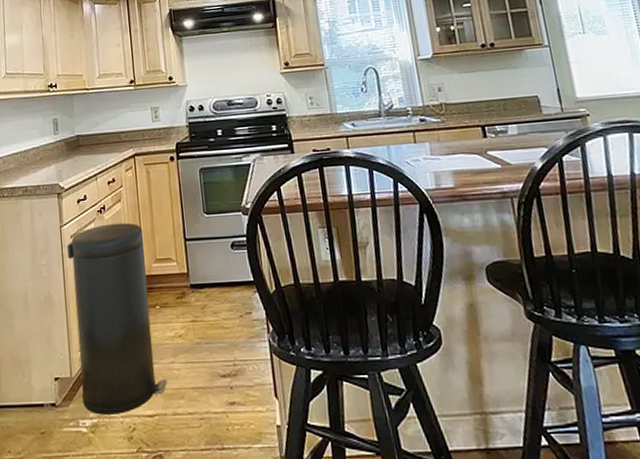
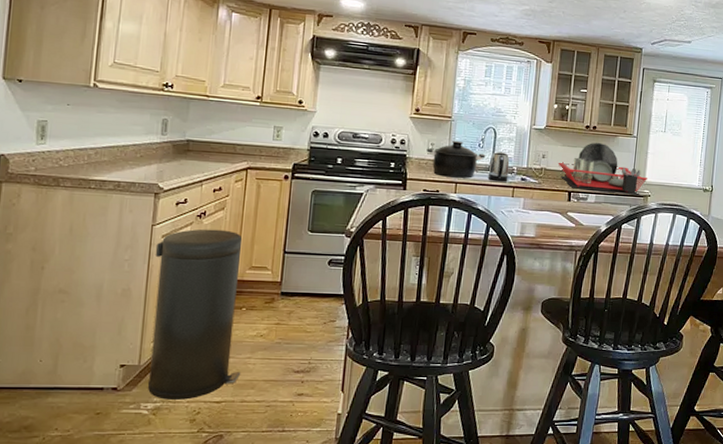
saucepan: none [305,88,373,132] -> present [426,140,486,179]
kettle: none [379,92,405,129] -> present [487,151,510,182]
dish rack: none [458,61,579,122] -> present [557,143,647,196]

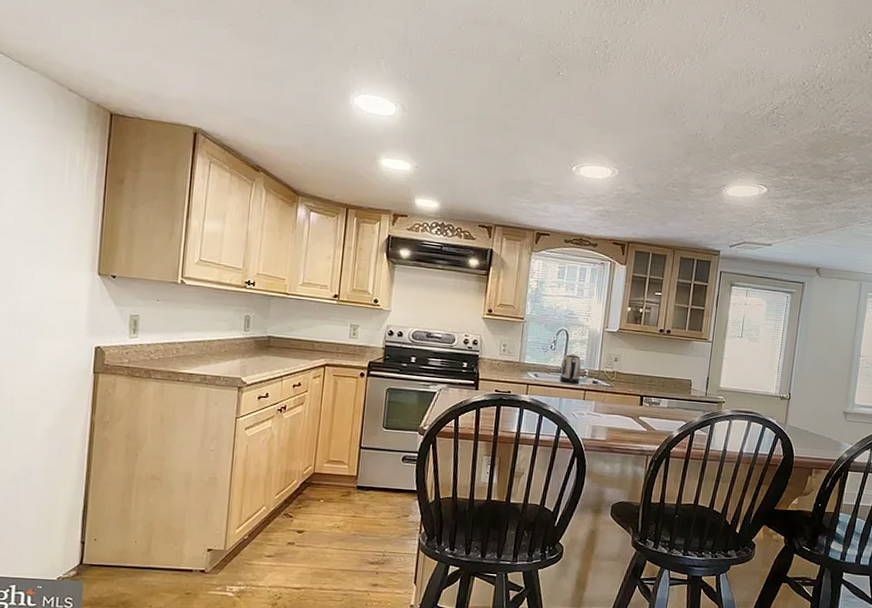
pedal bin: present [147,229,243,400] -> none [232,422,321,585]
saucepan: present [426,140,486,179] -> none [498,341,558,381]
dish rack: present [557,143,647,196] -> none [630,347,722,402]

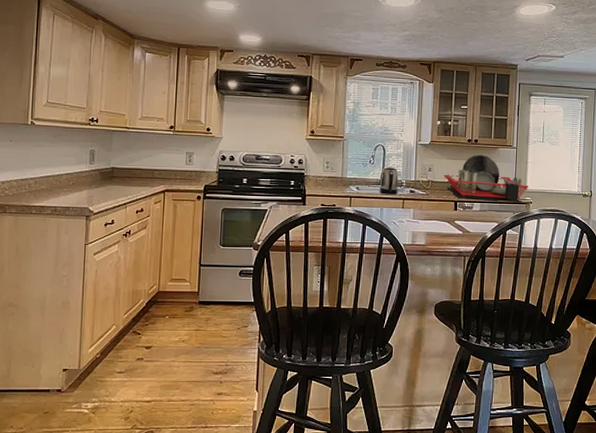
dish rack: none [630,347,722,402] -> present [443,155,528,203]

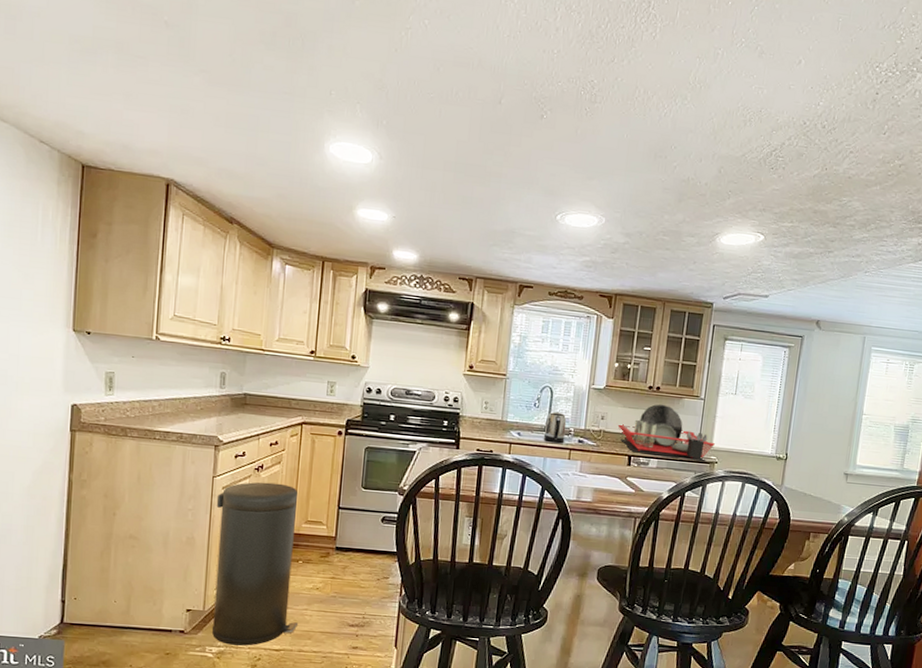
pedal bin: none [87,246,167,400] -> present [212,482,299,646]

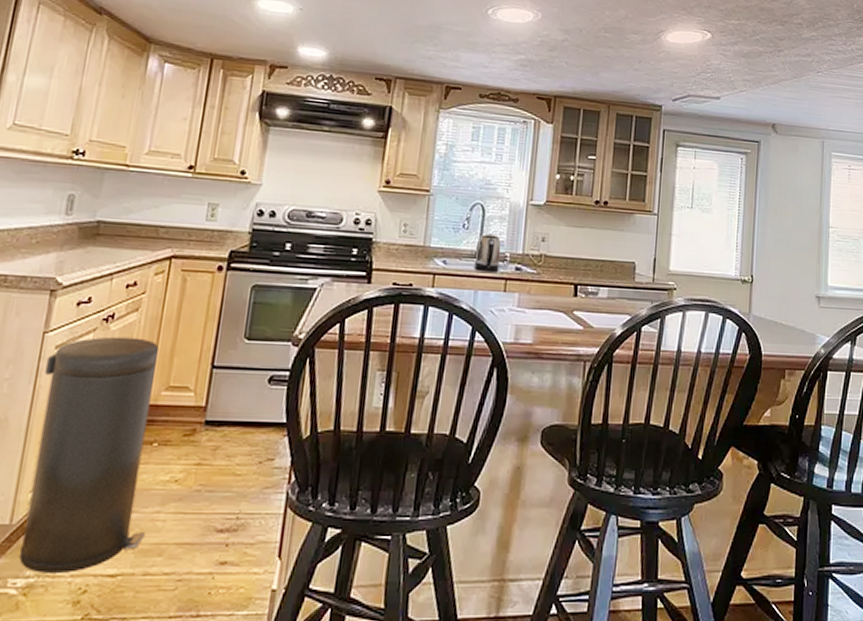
dish rack: present [617,404,715,463] -> none [561,222,672,289]

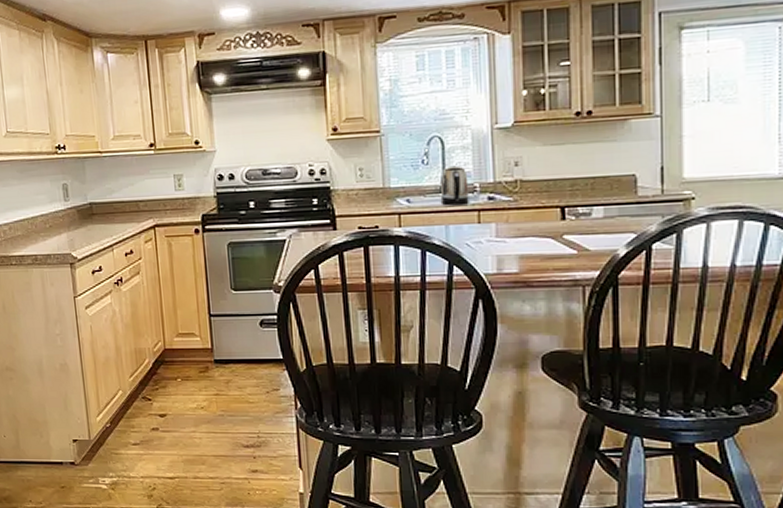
pedal bin: present [19,336,160,573] -> none [82,296,189,475]

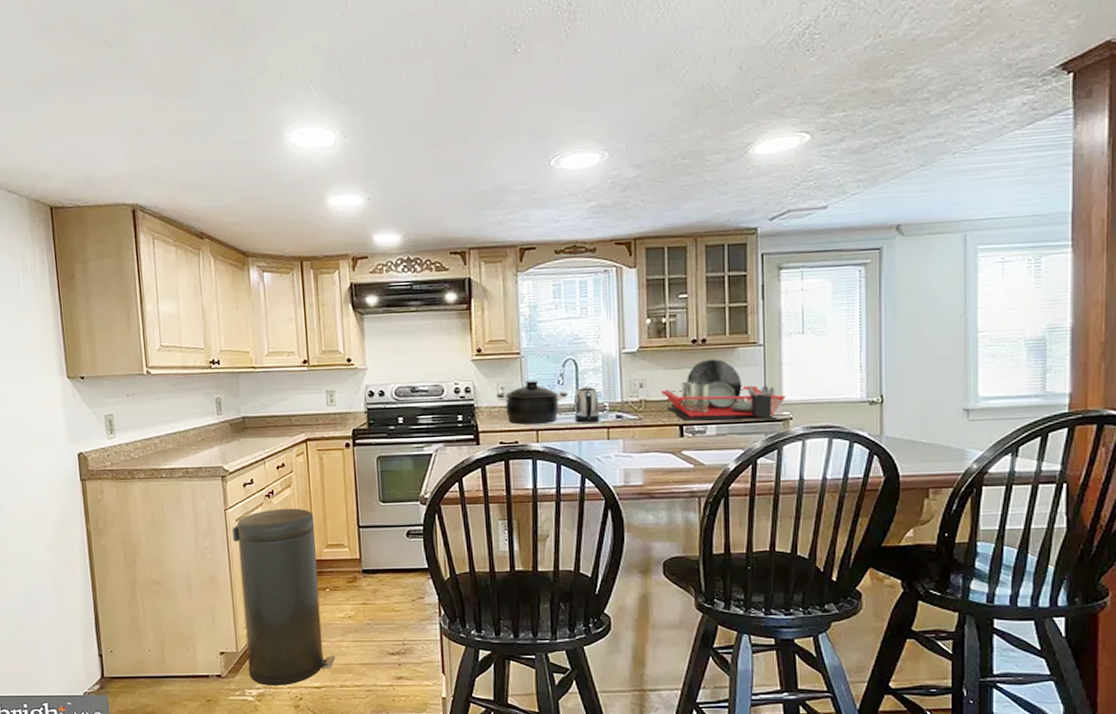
pedal bin: none [82,296,189,475] -> present [233,508,336,686]
saucepan: none [354,159,434,209] -> present [496,380,568,426]
dish rack: none [539,133,687,203] -> present [660,359,785,422]

